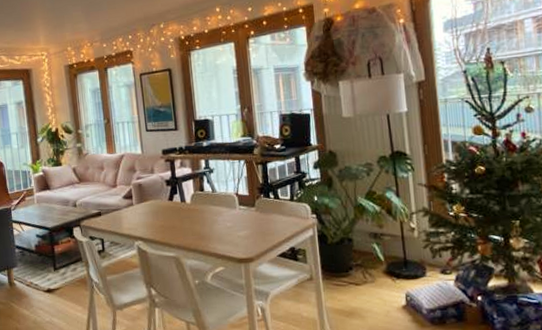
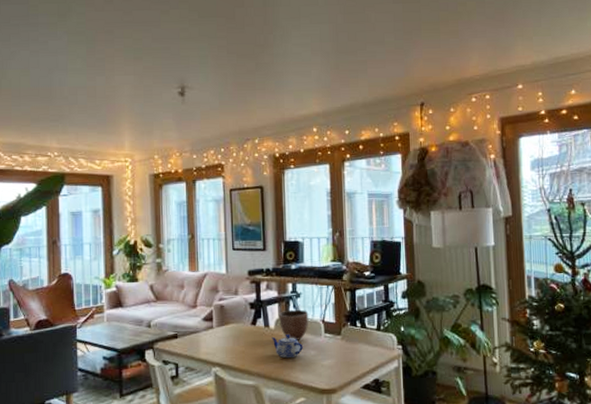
teapot: none [188,208,219,231] -> present [272,335,303,359]
decorative bowl: none [194,184,224,214] -> present [279,309,309,340]

